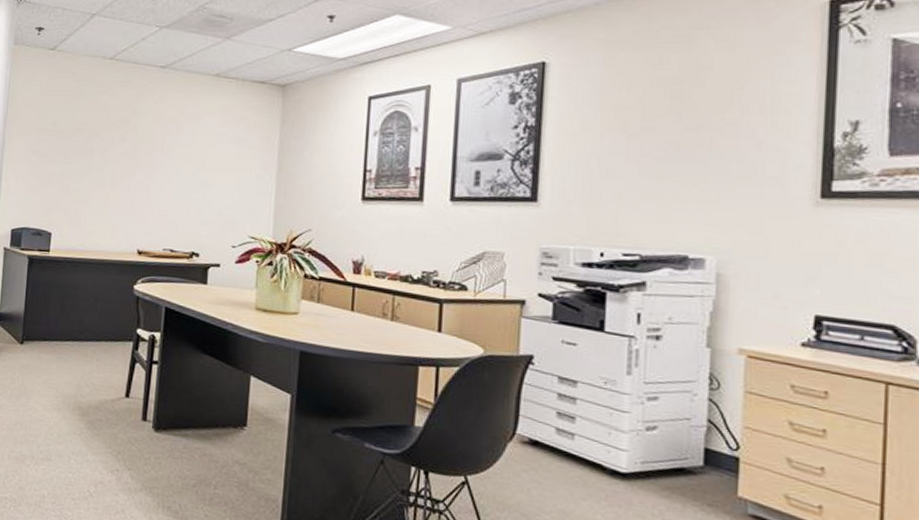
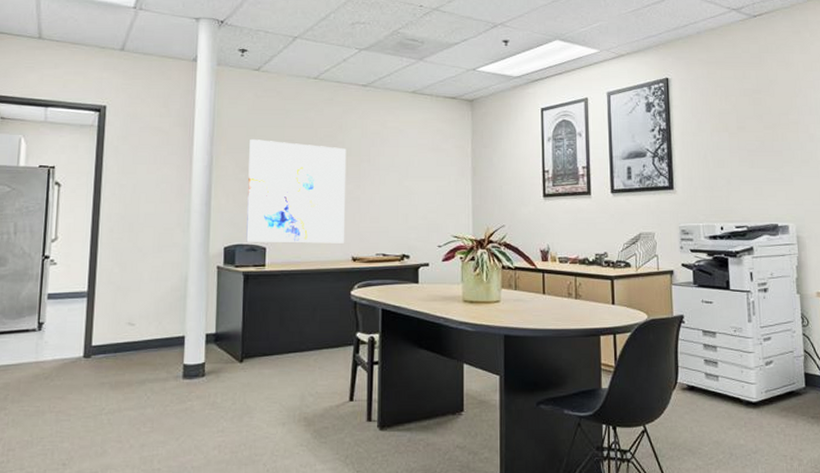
wall art: none [33,121,139,235] -> present [246,139,347,243]

